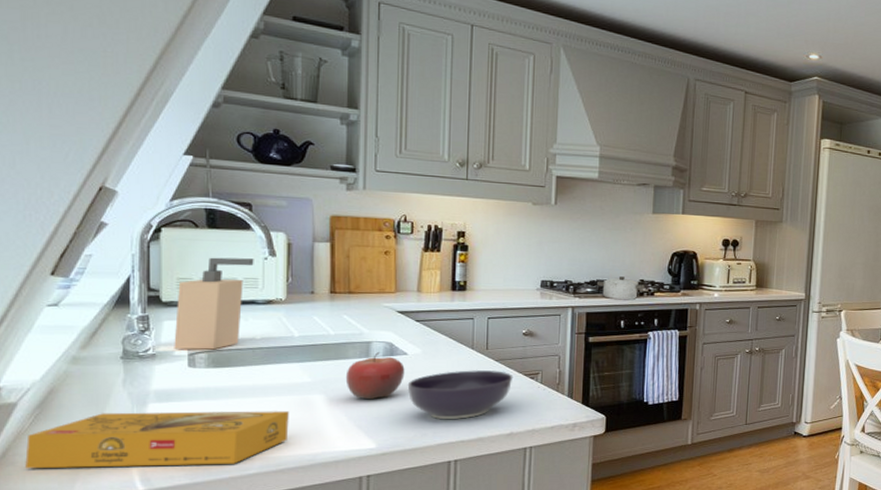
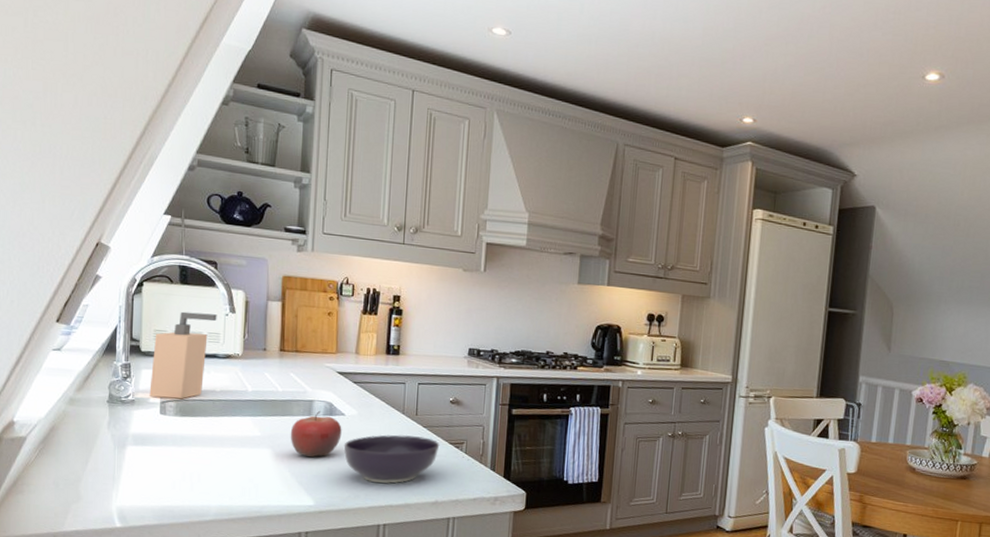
food box: present [25,411,289,469] -> none [30,452,241,510]
cooking pot: present [597,276,645,301] -> none [522,348,568,374]

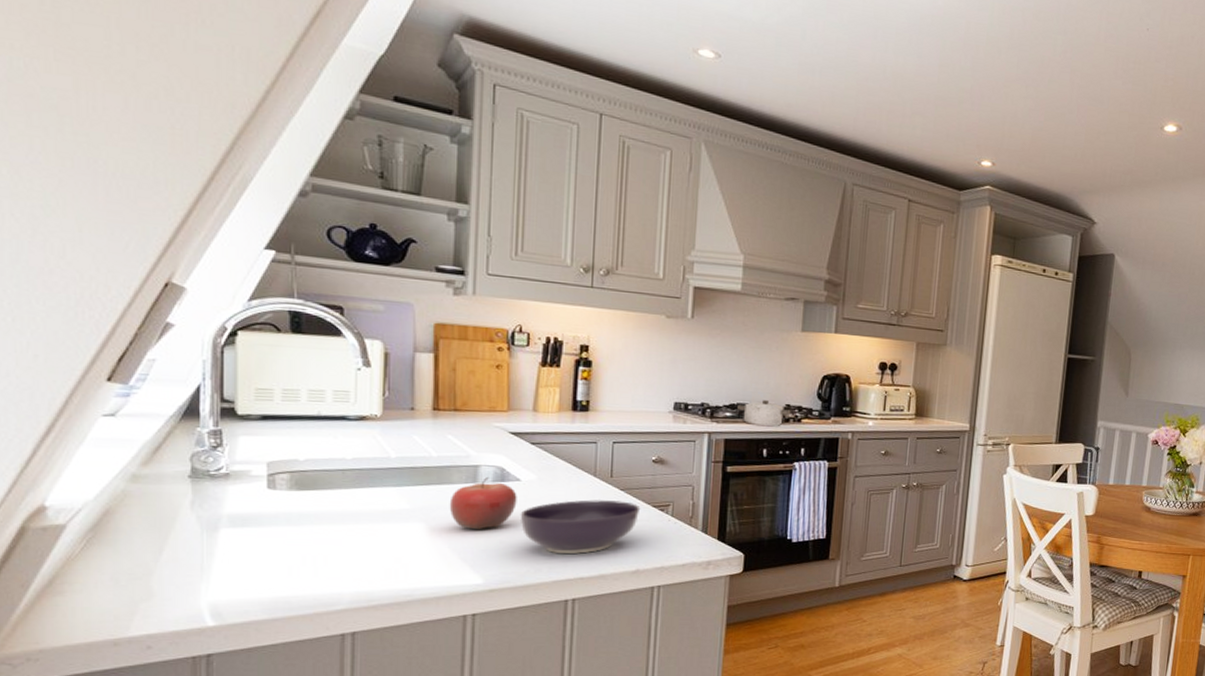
soap dispenser: present [149,311,217,399] -> none [251,366,345,470]
cooking pot: none [522,348,568,374] -> present [737,400,791,427]

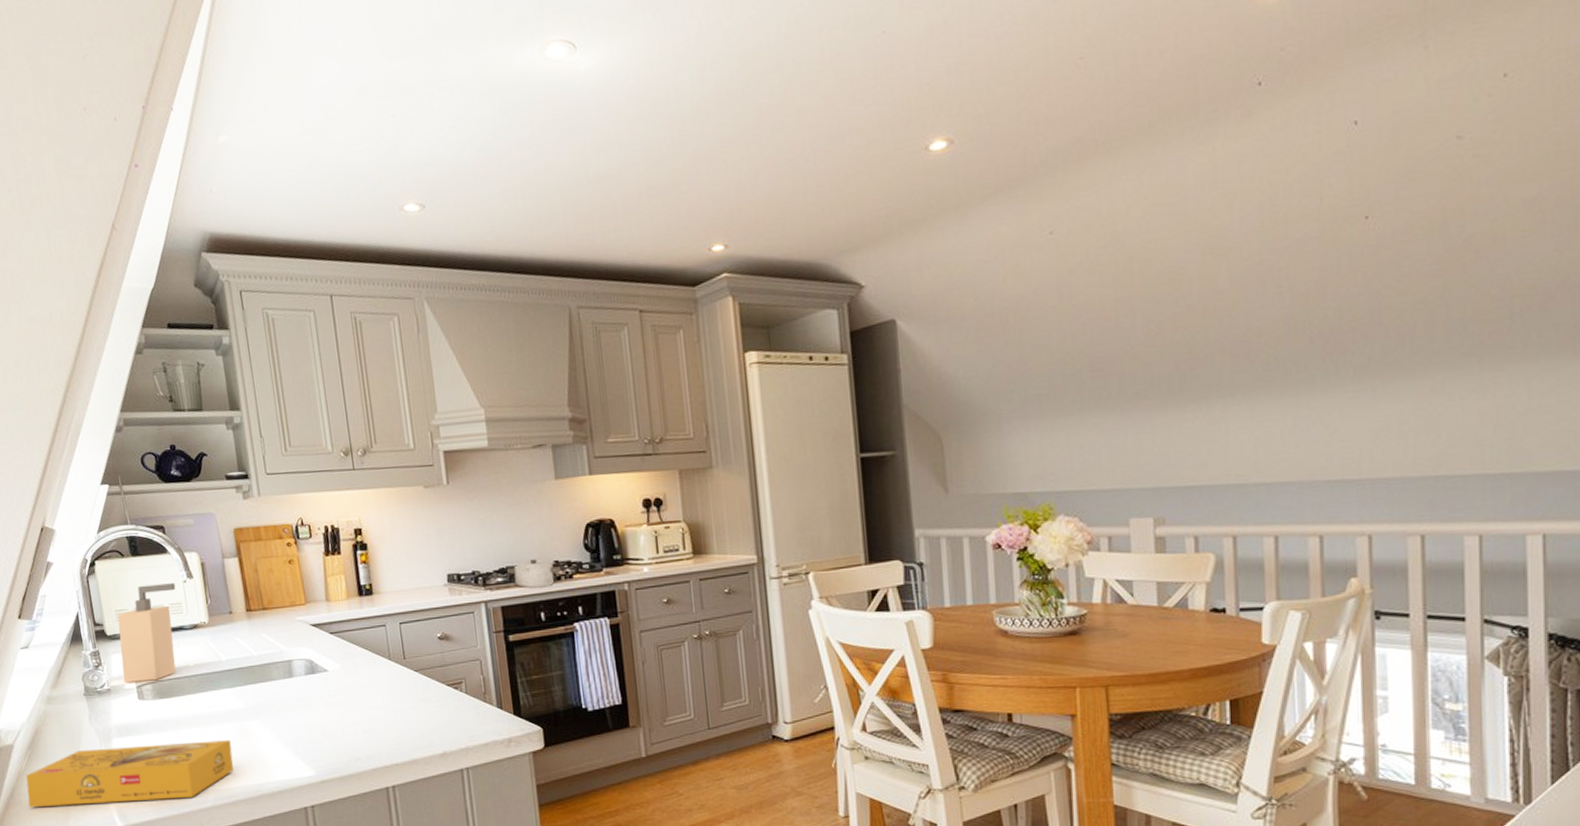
food box: none [75,538,383,600] -> present [26,740,234,808]
soap dispenser: none [251,366,345,470] -> present [117,583,176,682]
fruit: present [449,476,517,530] -> none [274,670,329,724]
bowl: present [520,499,641,554] -> none [333,682,437,741]

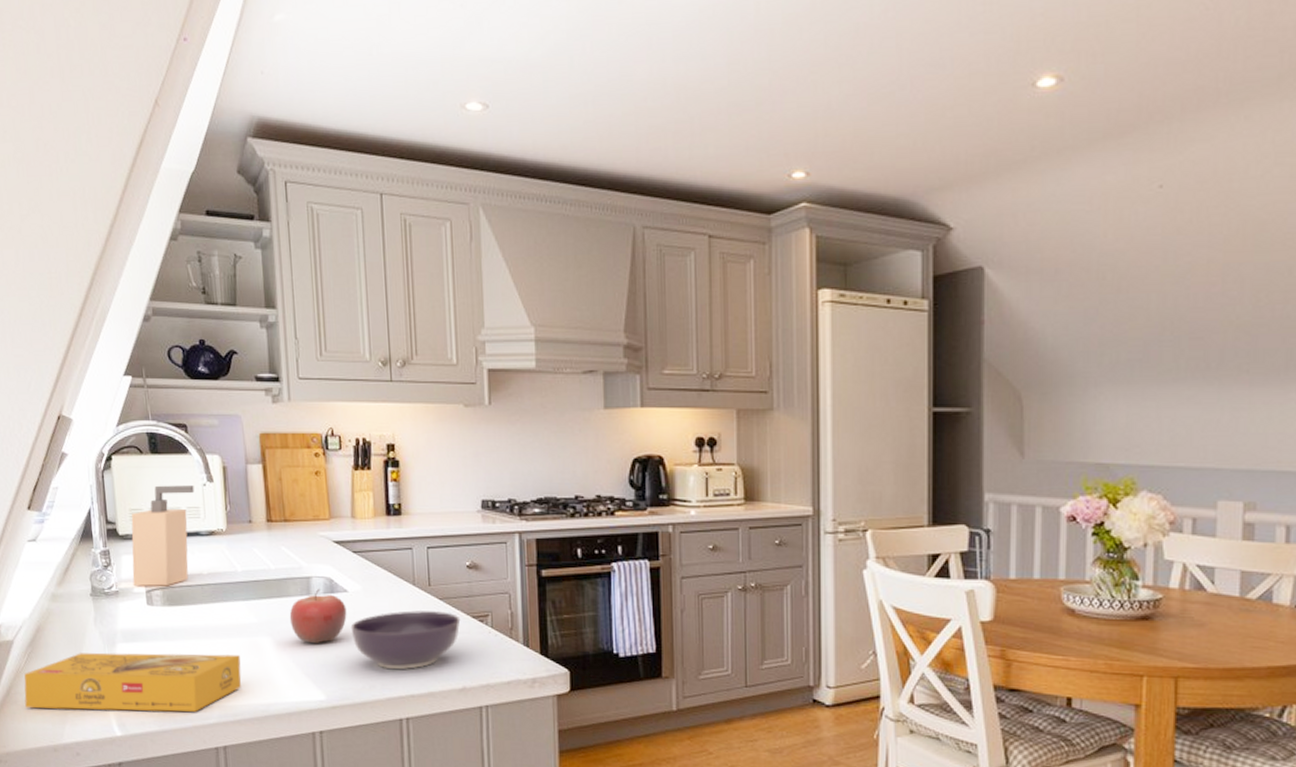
fruit: none [274,670,329,724] -> present [289,588,347,644]
bowl: none [333,682,437,741] -> present [350,610,461,669]
cooking pot: present [507,559,561,589] -> none [546,492,603,523]

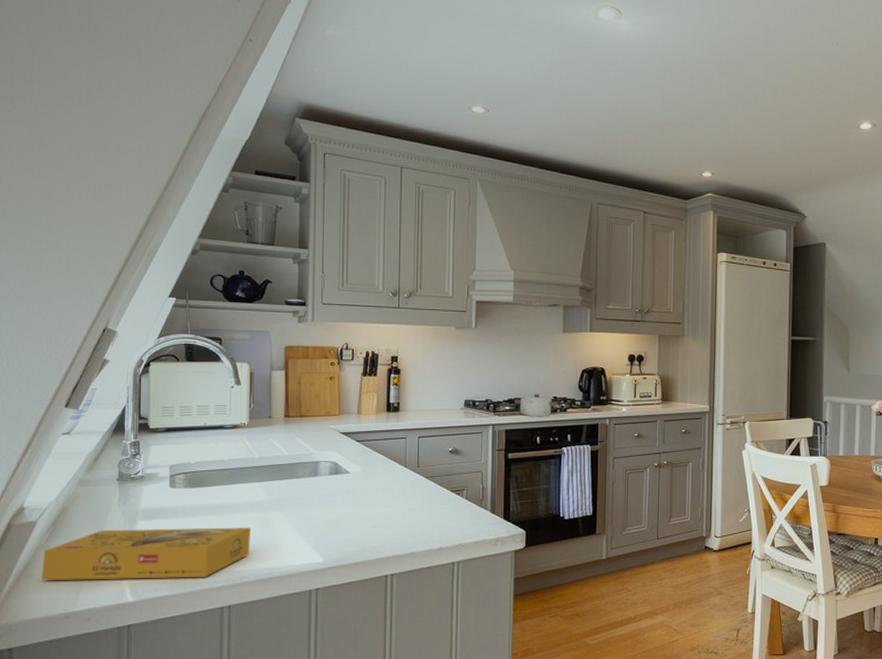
soap dispenser: present [131,485,195,586] -> none [158,387,223,471]
fruit: present [289,588,347,644] -> none [297,470,347,516]
bowl: present [350,610,461,669] -> none [350,487,442,534]
cooking pot: none [546,492,603,523] -> present [515,394,558,417]

